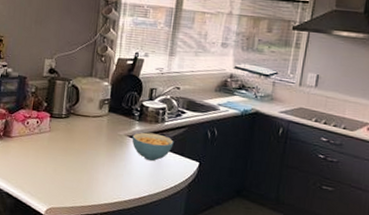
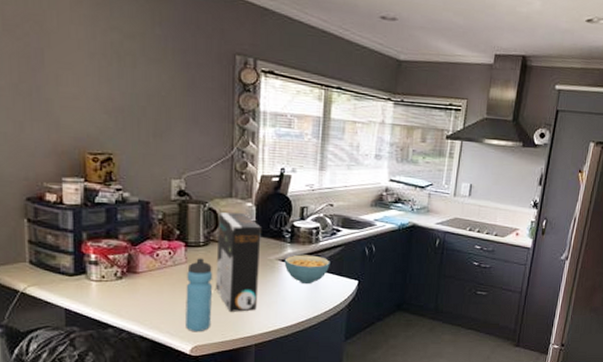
water bottle: none [44,128,71,195] -> present [186,258,213,332]
cereal box: none [72,89,114,181] -> present [216,212,261,312]

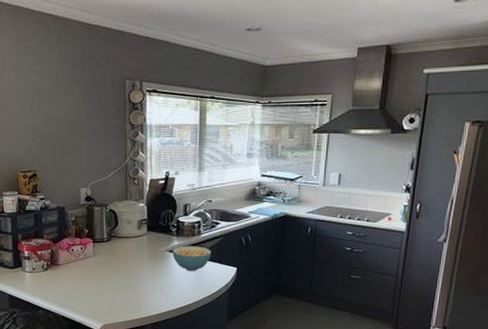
water bottle: present [186,258,213,332] -> none [95,252,116,313]
cereal box: present [216,212,261,312] -> none [117,213,152,296]

